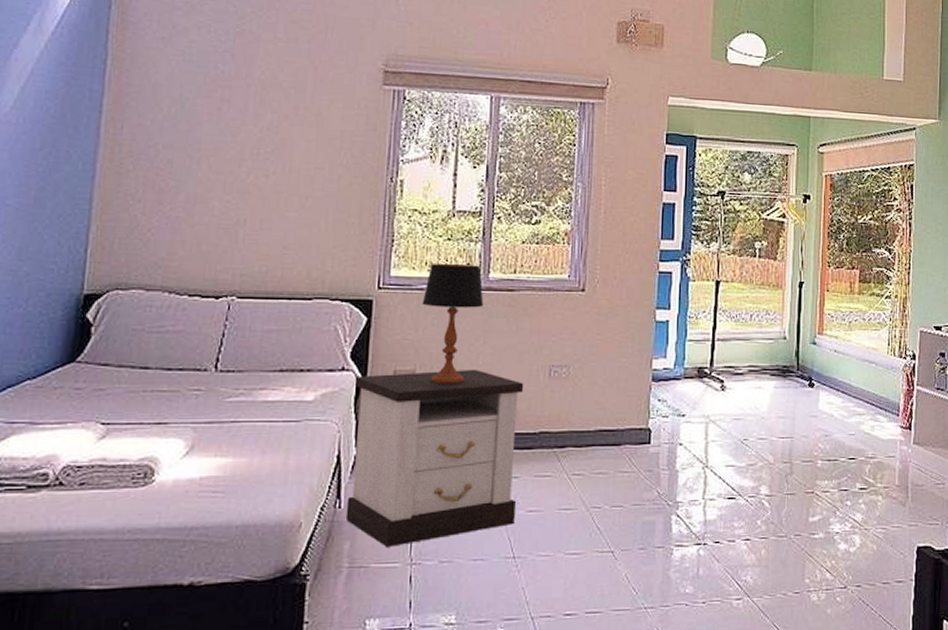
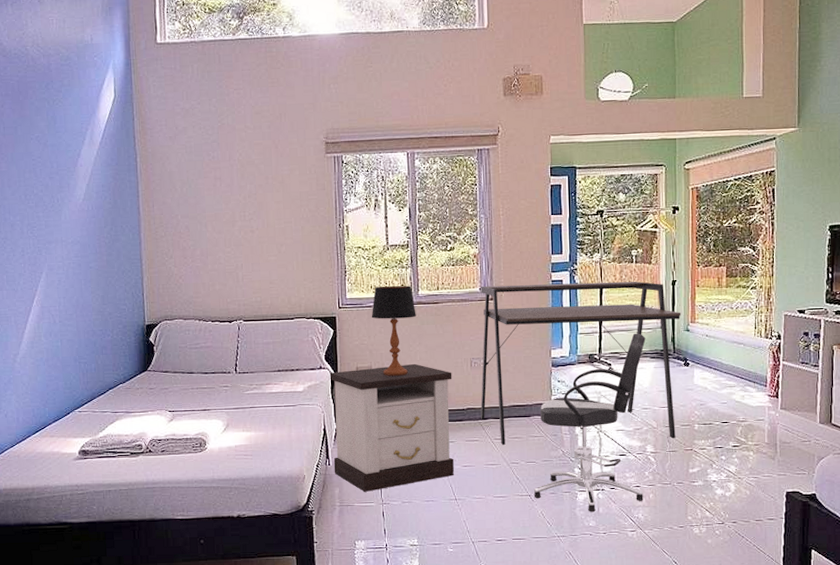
desk: none [557,272,808,482] -> present [480,281,682,445]
office chair: none [617,343,766,574] -> present [533,333,646,512]

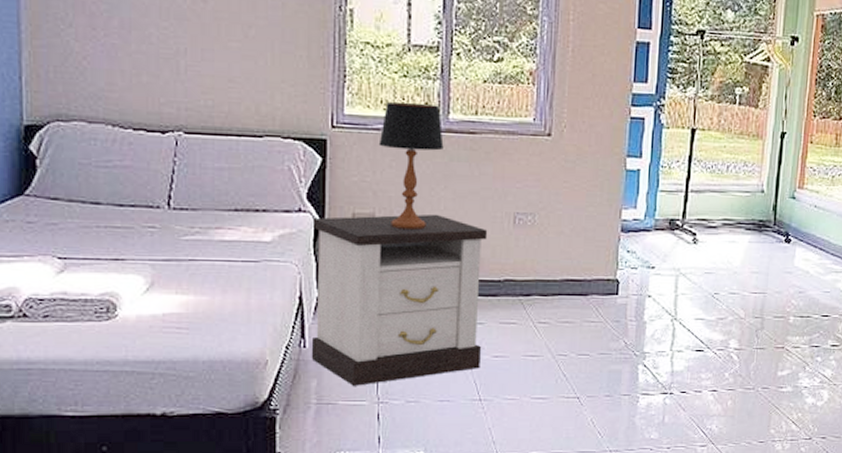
desk: present [480,281,682,445] -> none [522,115,788,332]
office chair: present [533,333,646,512] -> none [583,196,742,421]

